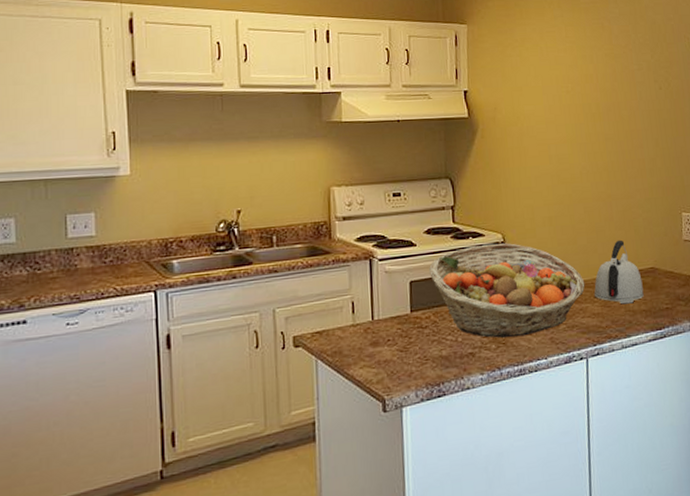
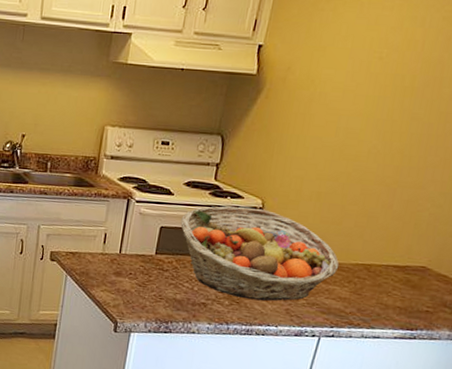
kettle: present [594,240,644,305] -> none [345,230,407,297]

